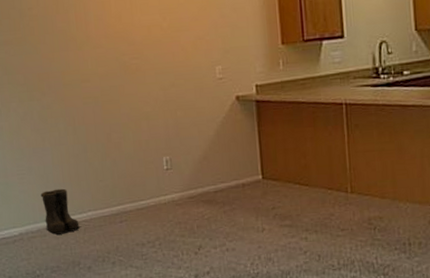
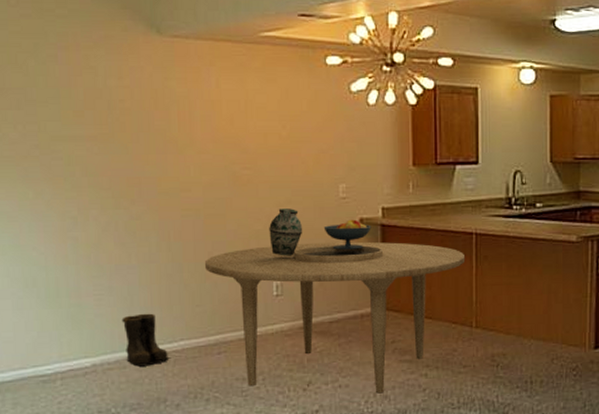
dining table: none [105,116,337,256] -> present [205,241,466,394]
vase: none [157,91,187,134] -> present [269,208,303,256]
fruit bowl: none [204,97,247,126] -> present [323,219,371,250]

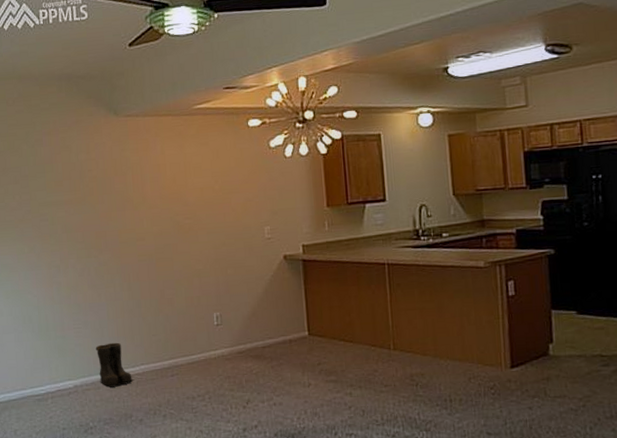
dining table: present [205,241,466,394] -> none [158,275,380,411]
vase: present [269,208,303,256] -> none [208,250,237,291]
fruit bowl: present [323,219,371,250] -> none [253,256,294,284]

